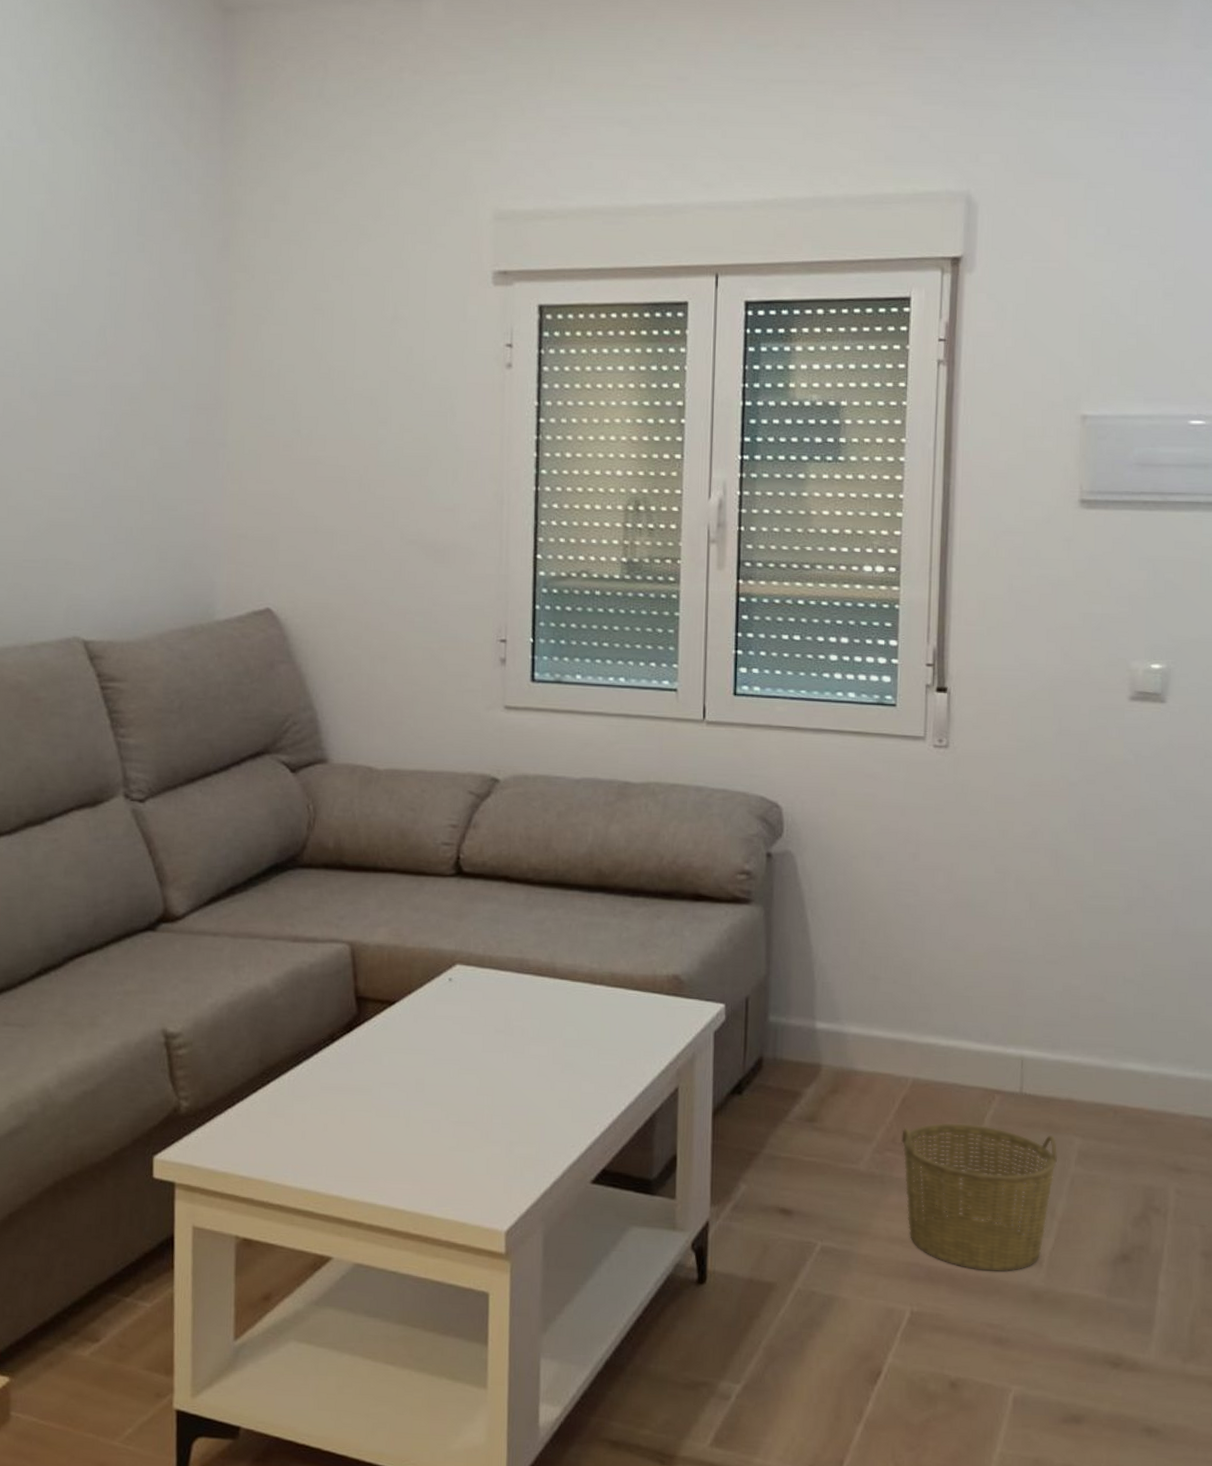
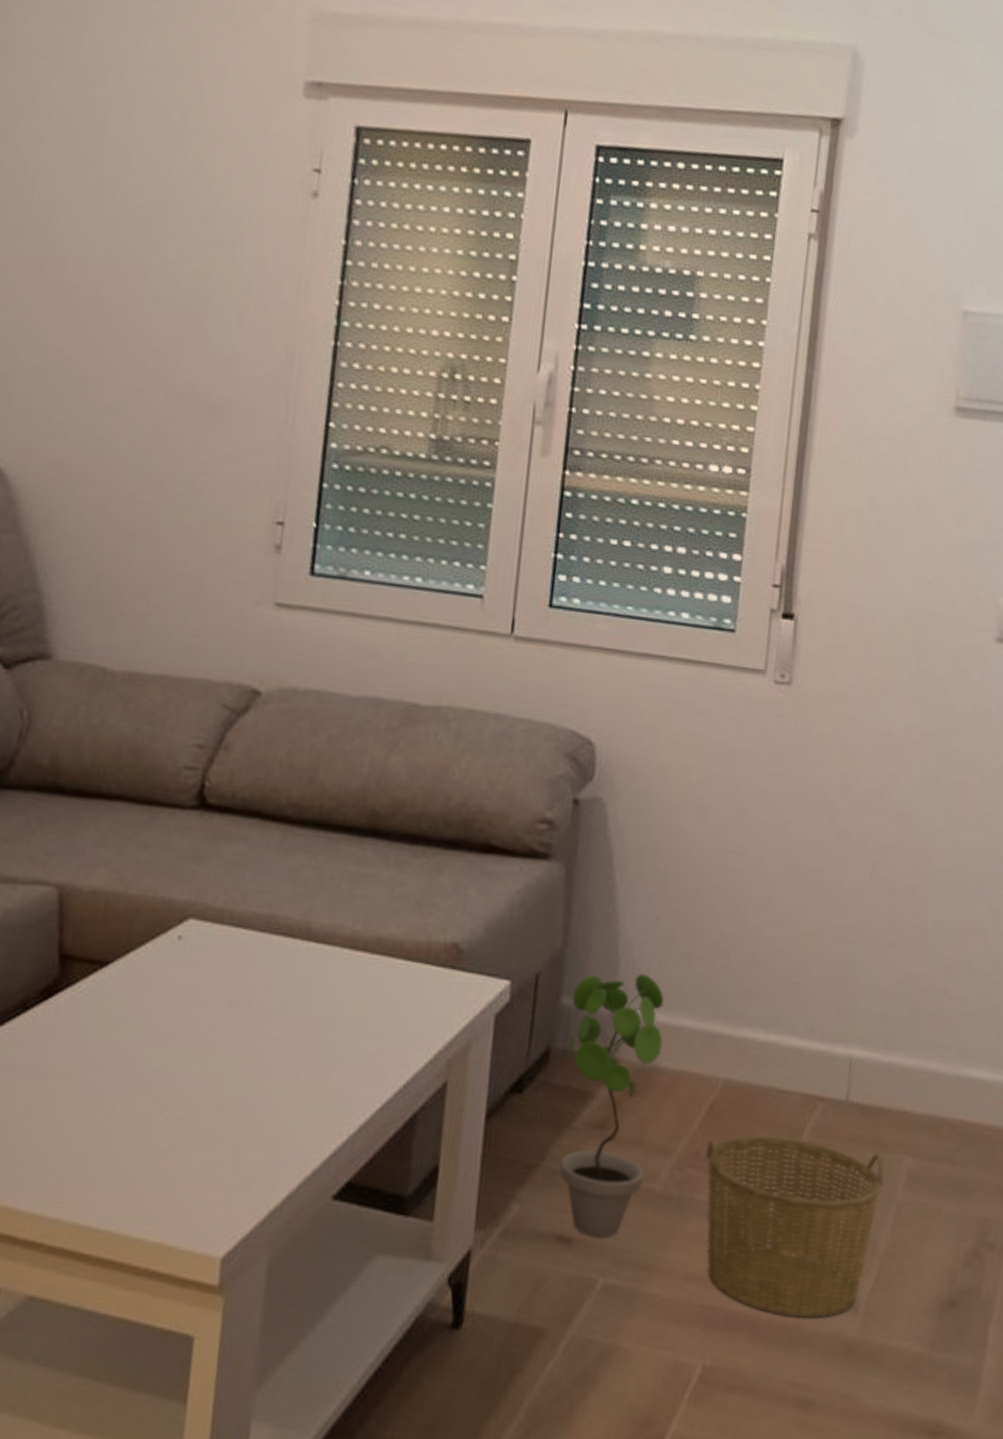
potted plant: none [777,994,858,1209] -> present [559,974,664,1237]

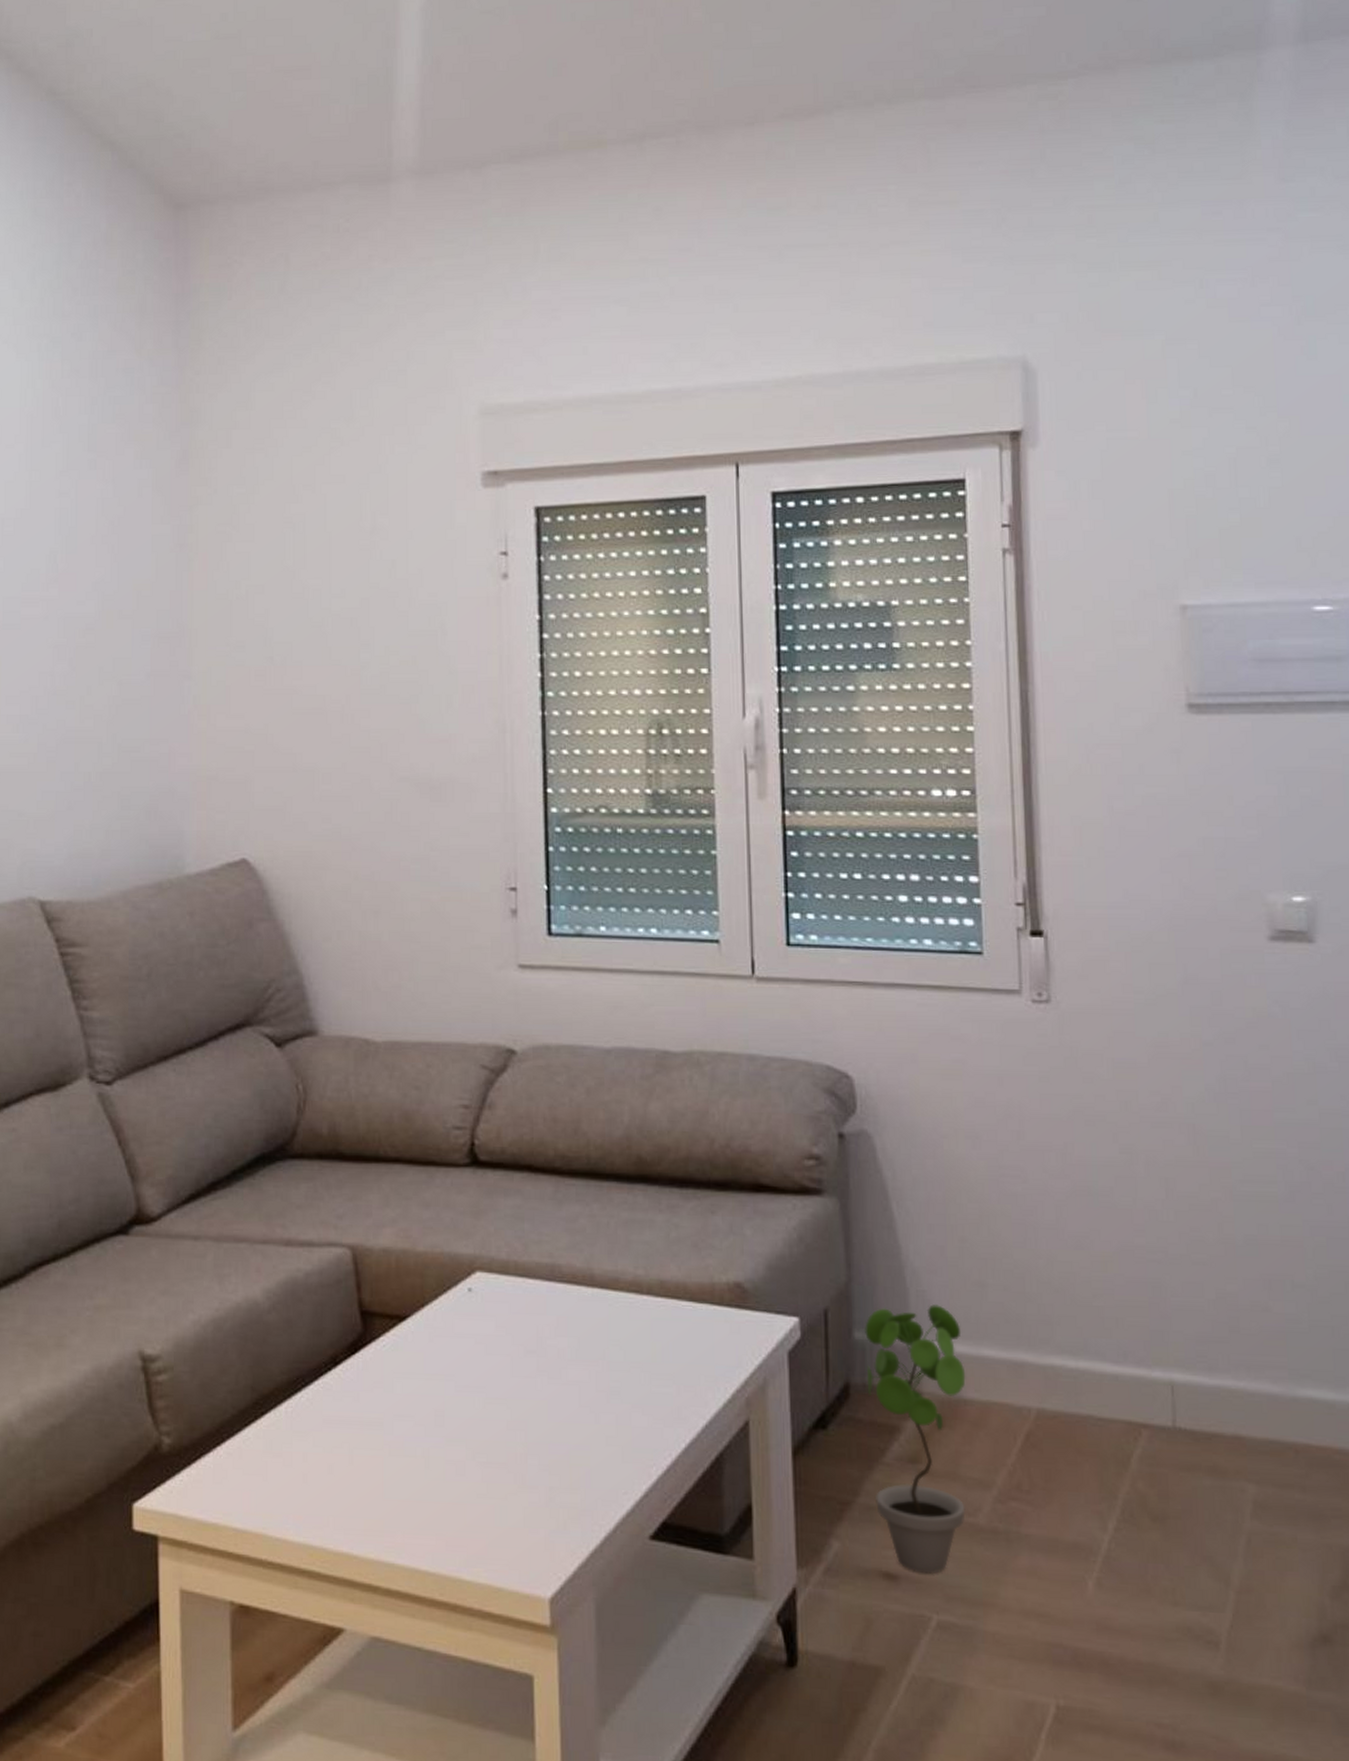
basket: present [706,1134,885,1319] -> none [1028,1464,1228,1656]

